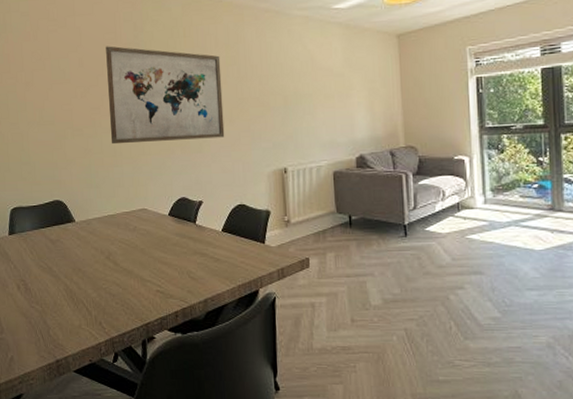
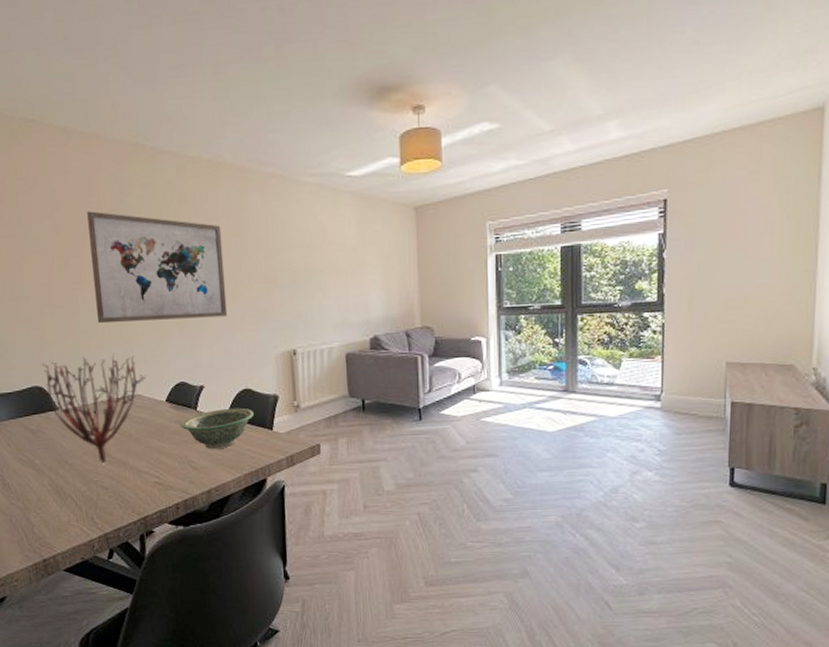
plant: none [55,171,152,271] -> present [34,353,147,463]
bowl: none [181,222,247,260] -> present [180,408,254,449]

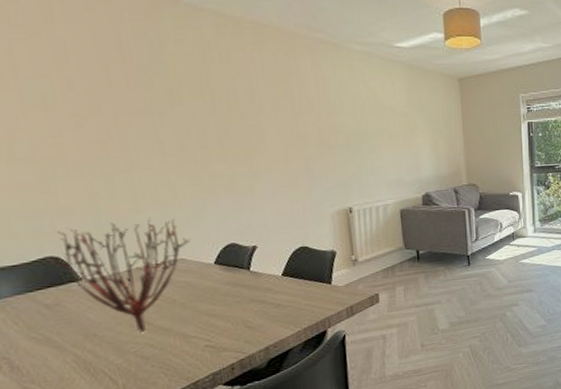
wall art: present [87,211,228,324] -> none [108,66,280,187]
bowl: present [180,408,254,449] -> none [232,265,311,307]

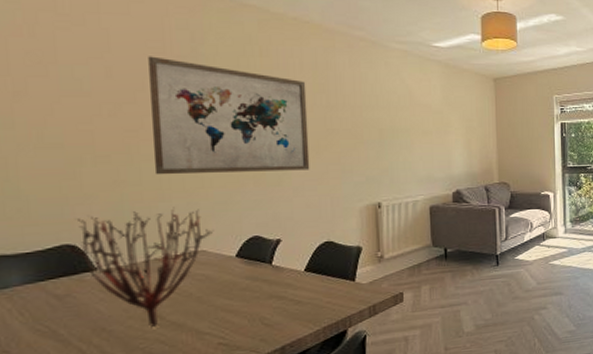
wall art: none [108,66,280,187] -> present [148,56,310,175]

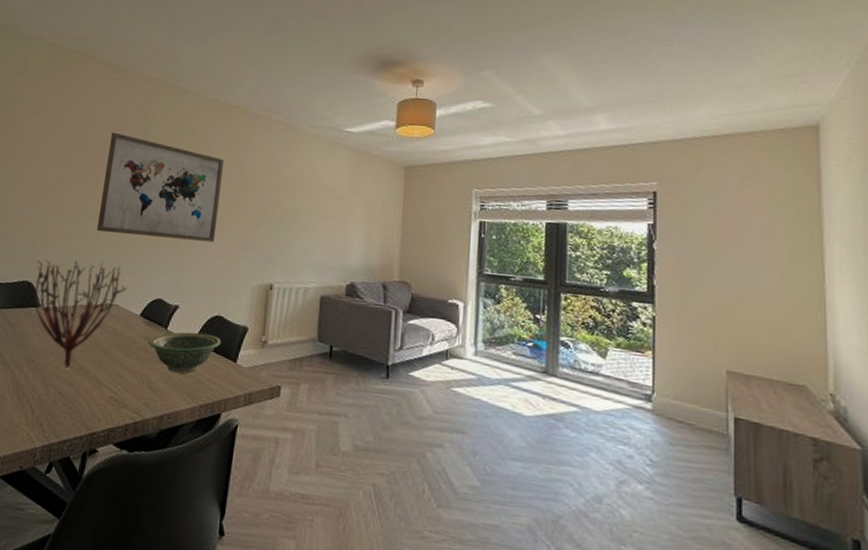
bowl: none [252,260,335,304] -> present [148,331,221,373]

